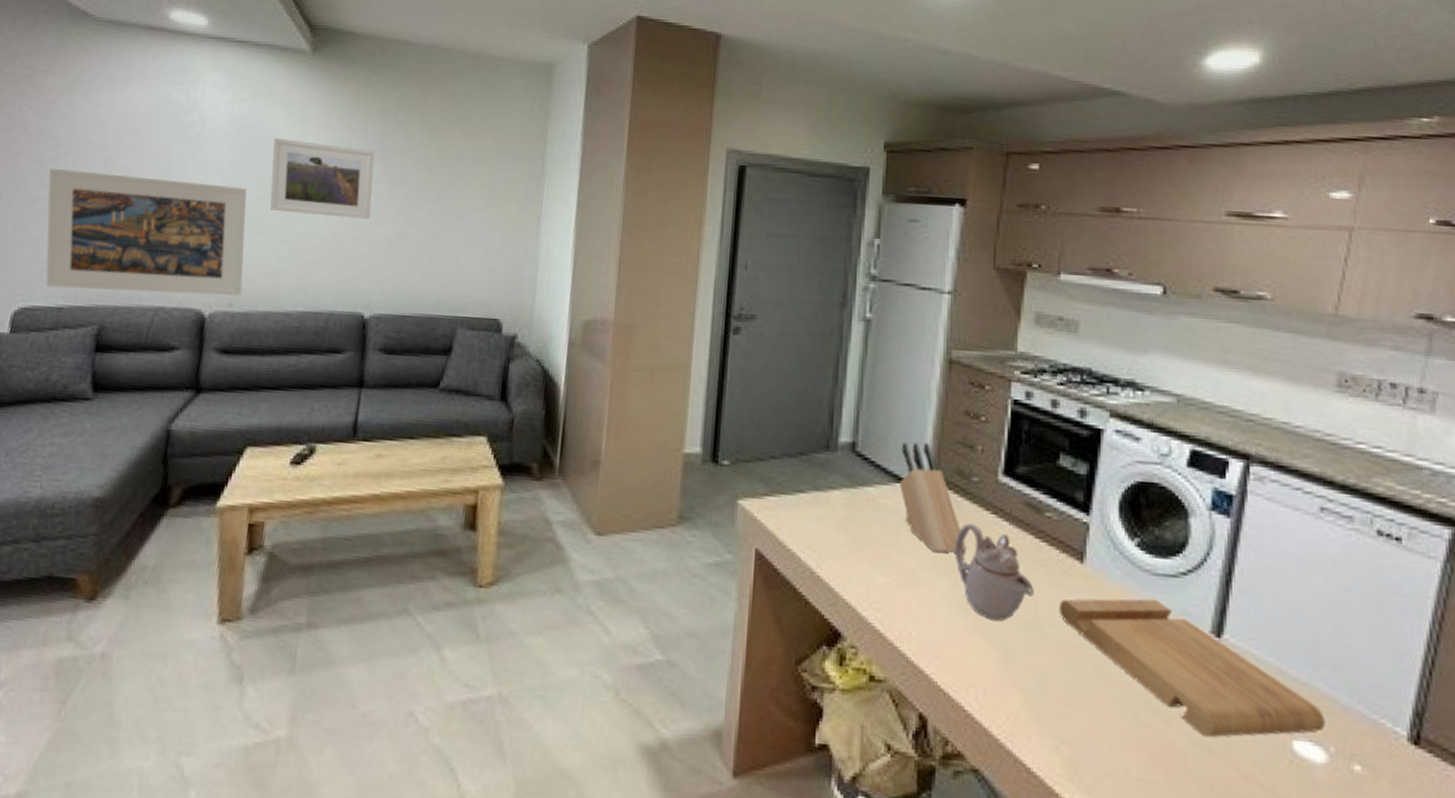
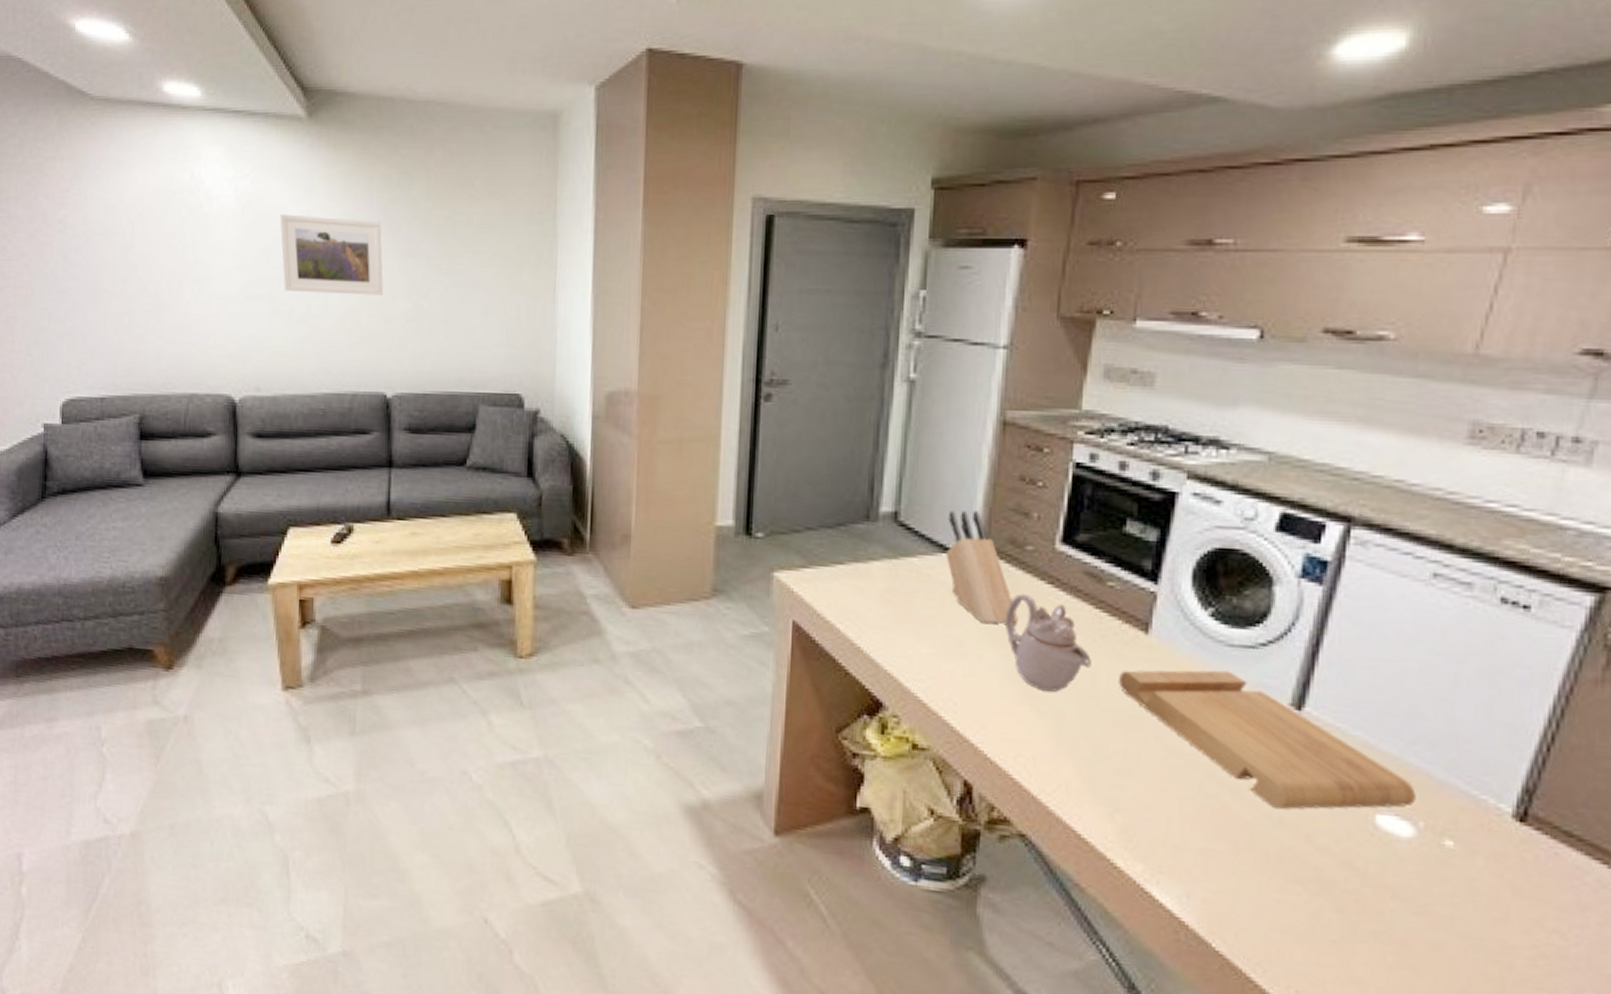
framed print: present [46,169,247,296] -> none [73,259,268,380]

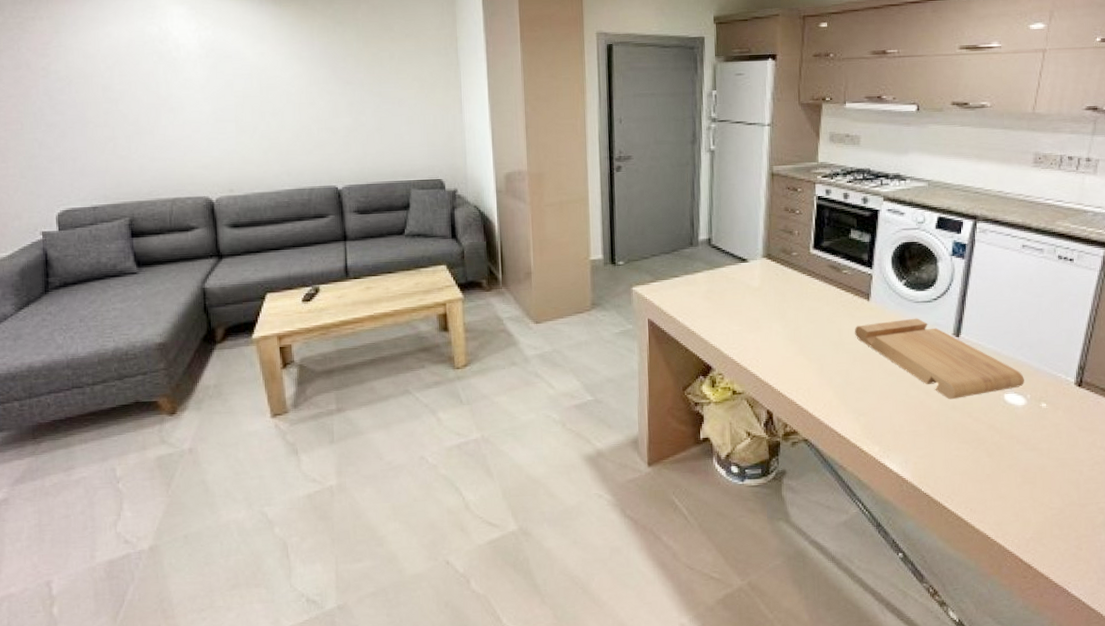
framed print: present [280,214,383,295] -> none [239,56,328,115]
knife block: present [946,510,1020,624] -> none [742,232,792,305]
teapot: present [1005,594,1091,692] -> none [784,284,838,345]

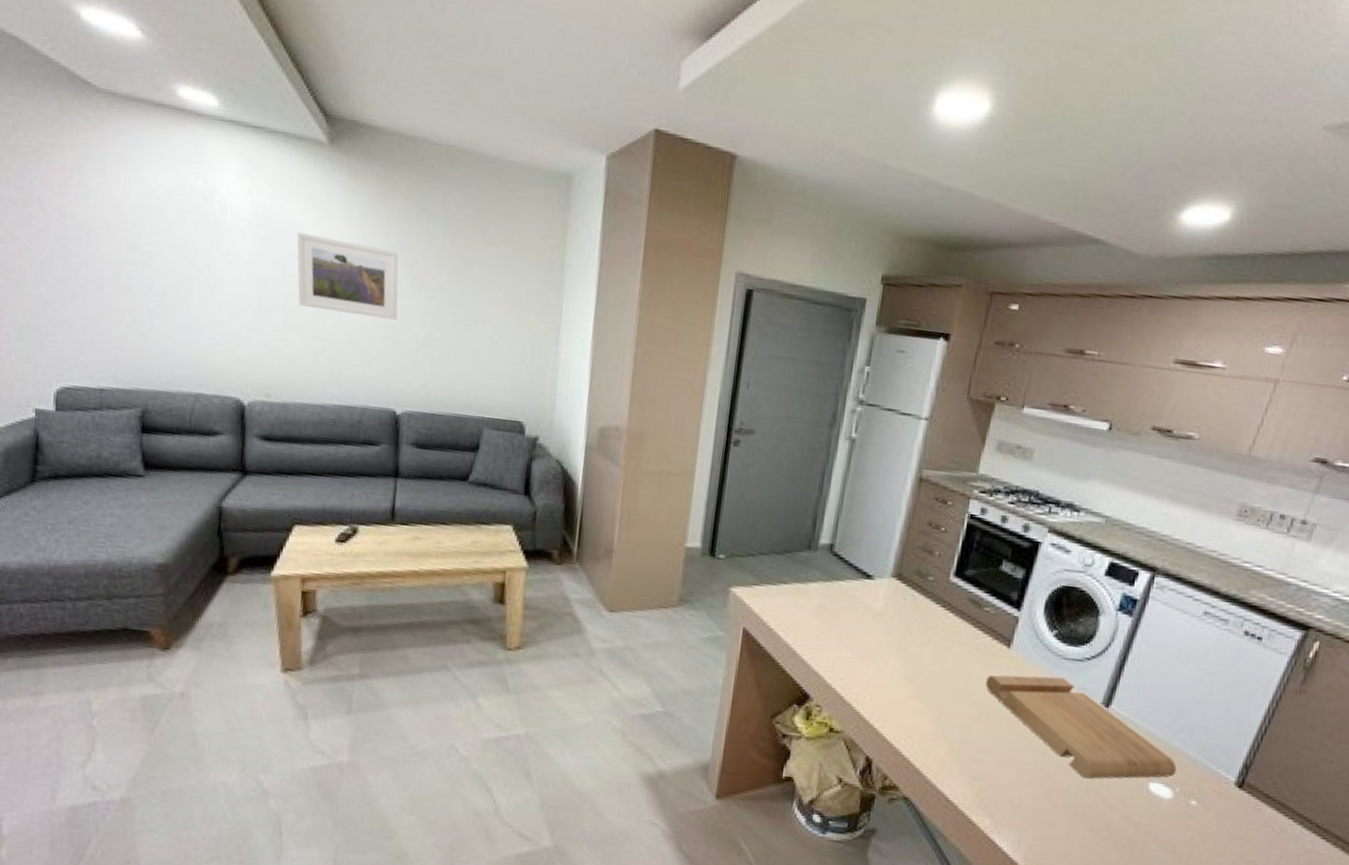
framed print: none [239,56,328,115] -> present [296,232,399,320]

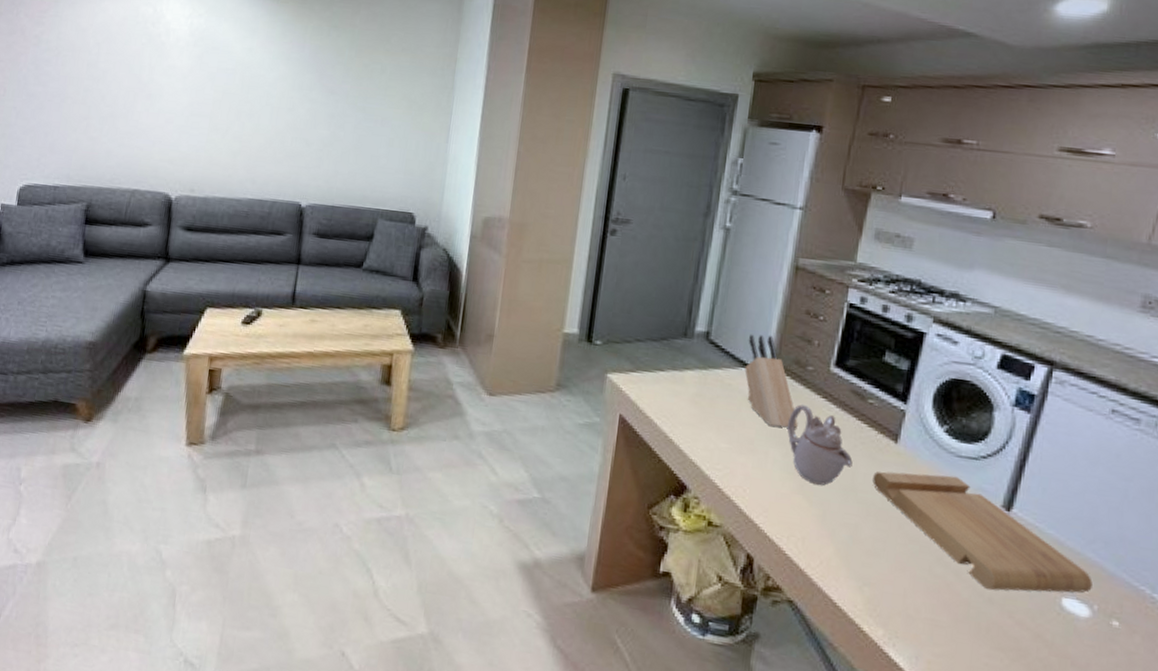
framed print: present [296,232,399,320] -> none [224,49,311,123]
knife block: none [867,545,918,637] -> present [745,334,799,428]
teapot: none [907,614,968,690] -> present [787,405,853,486]

